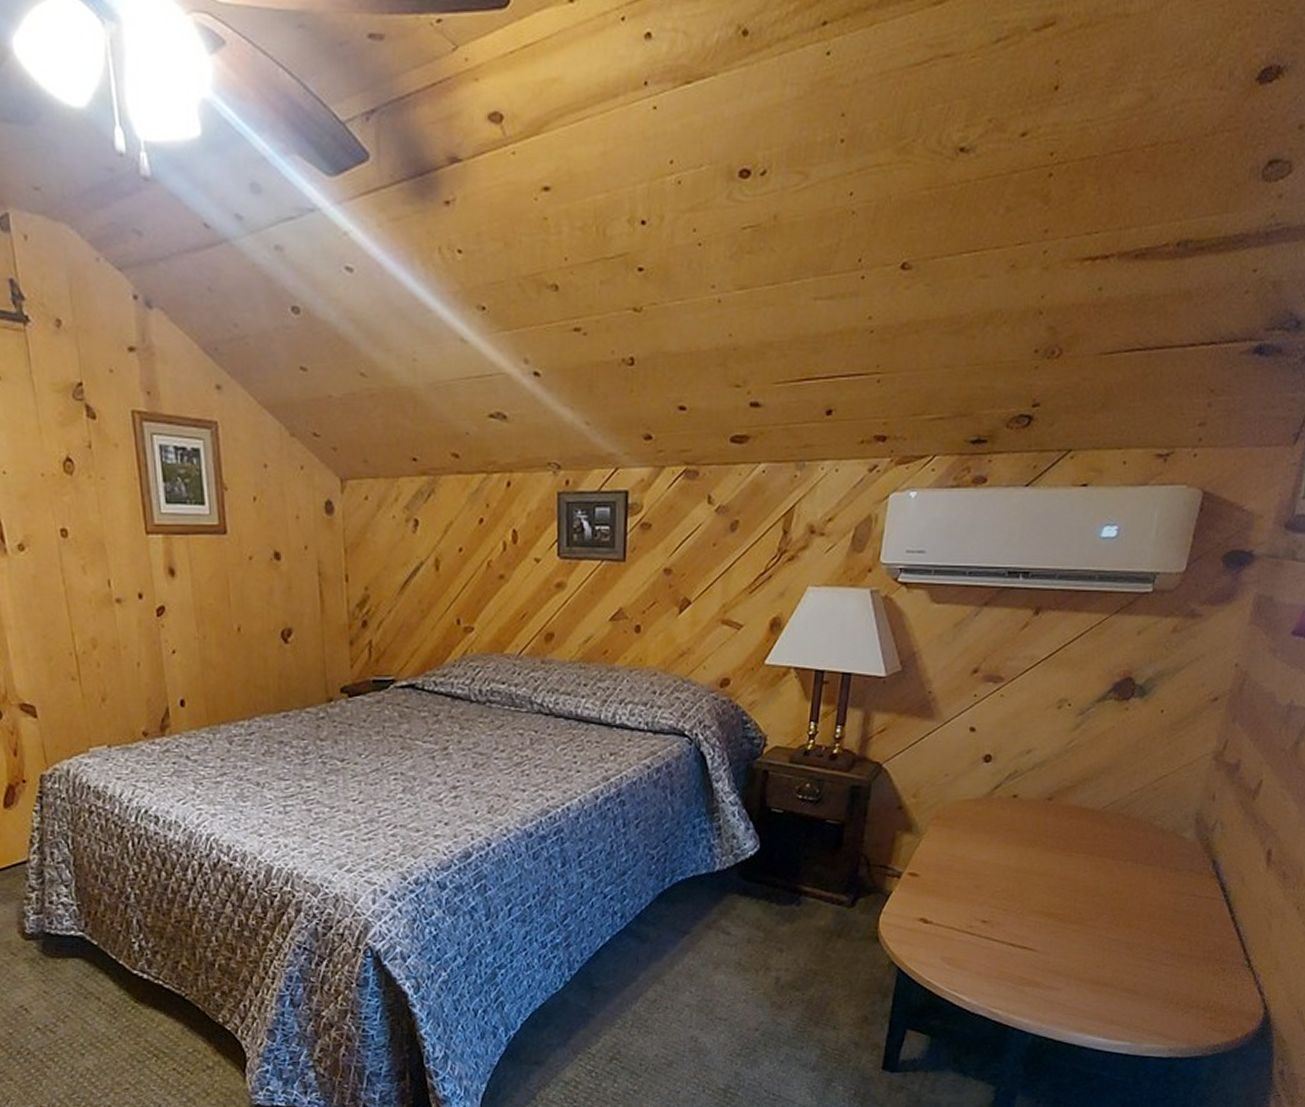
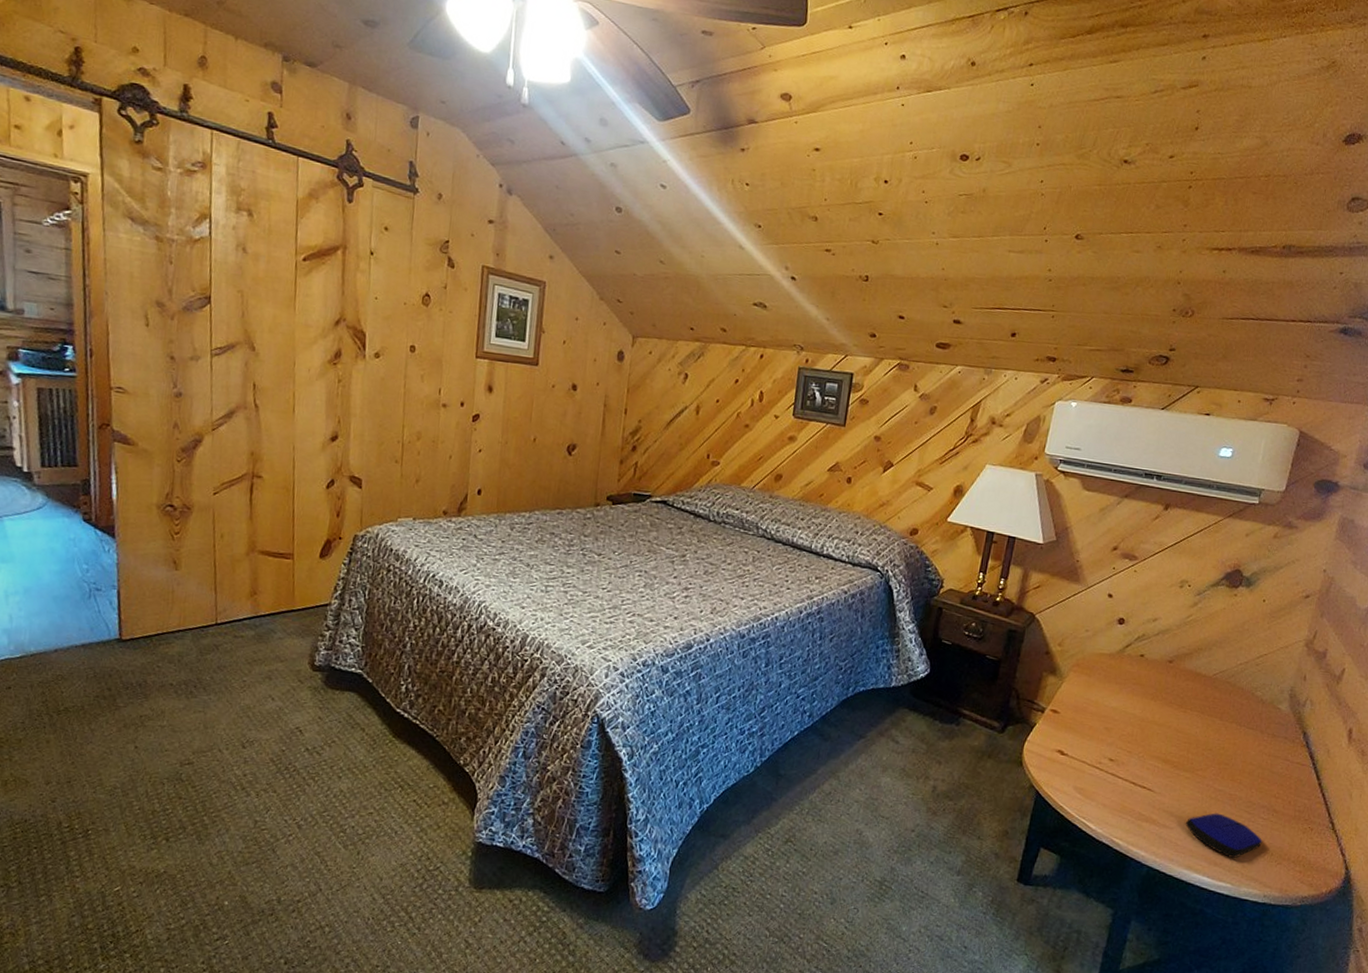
computer mouse: none [1074,965,1166,1014] -> present [1185,813,1262,859]

